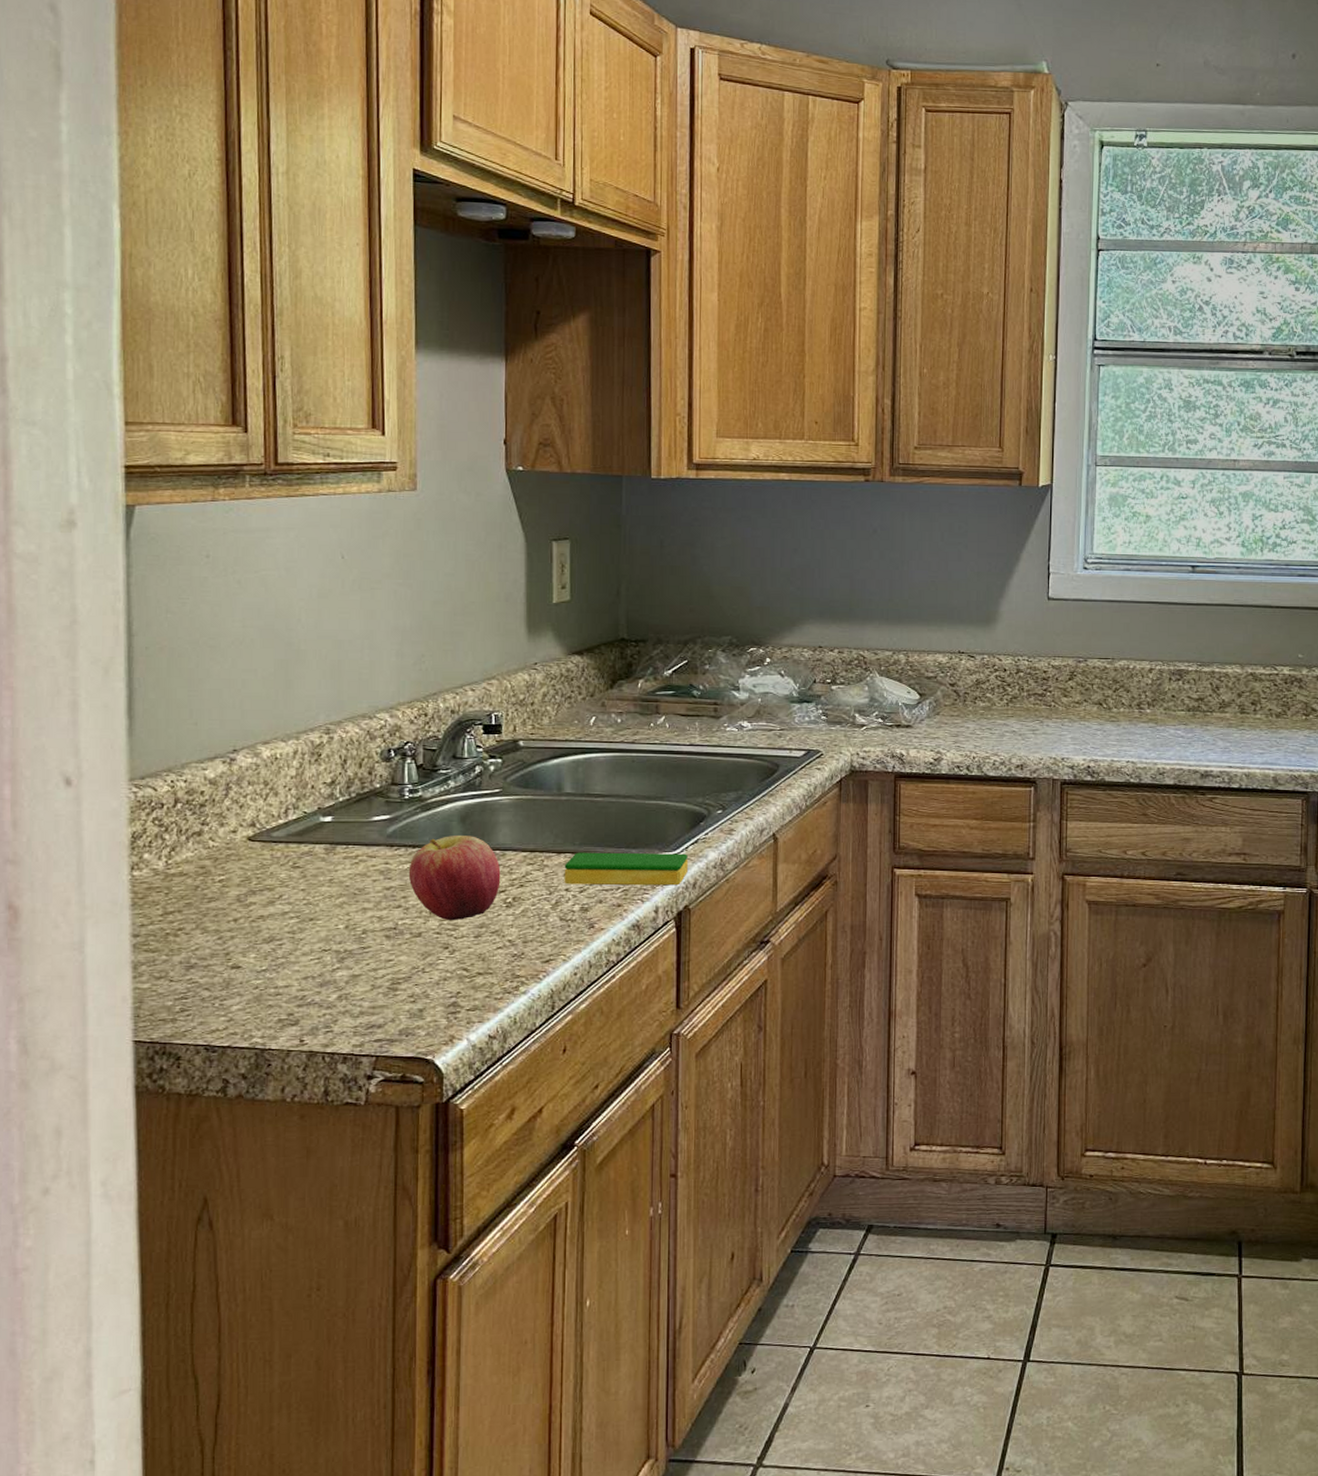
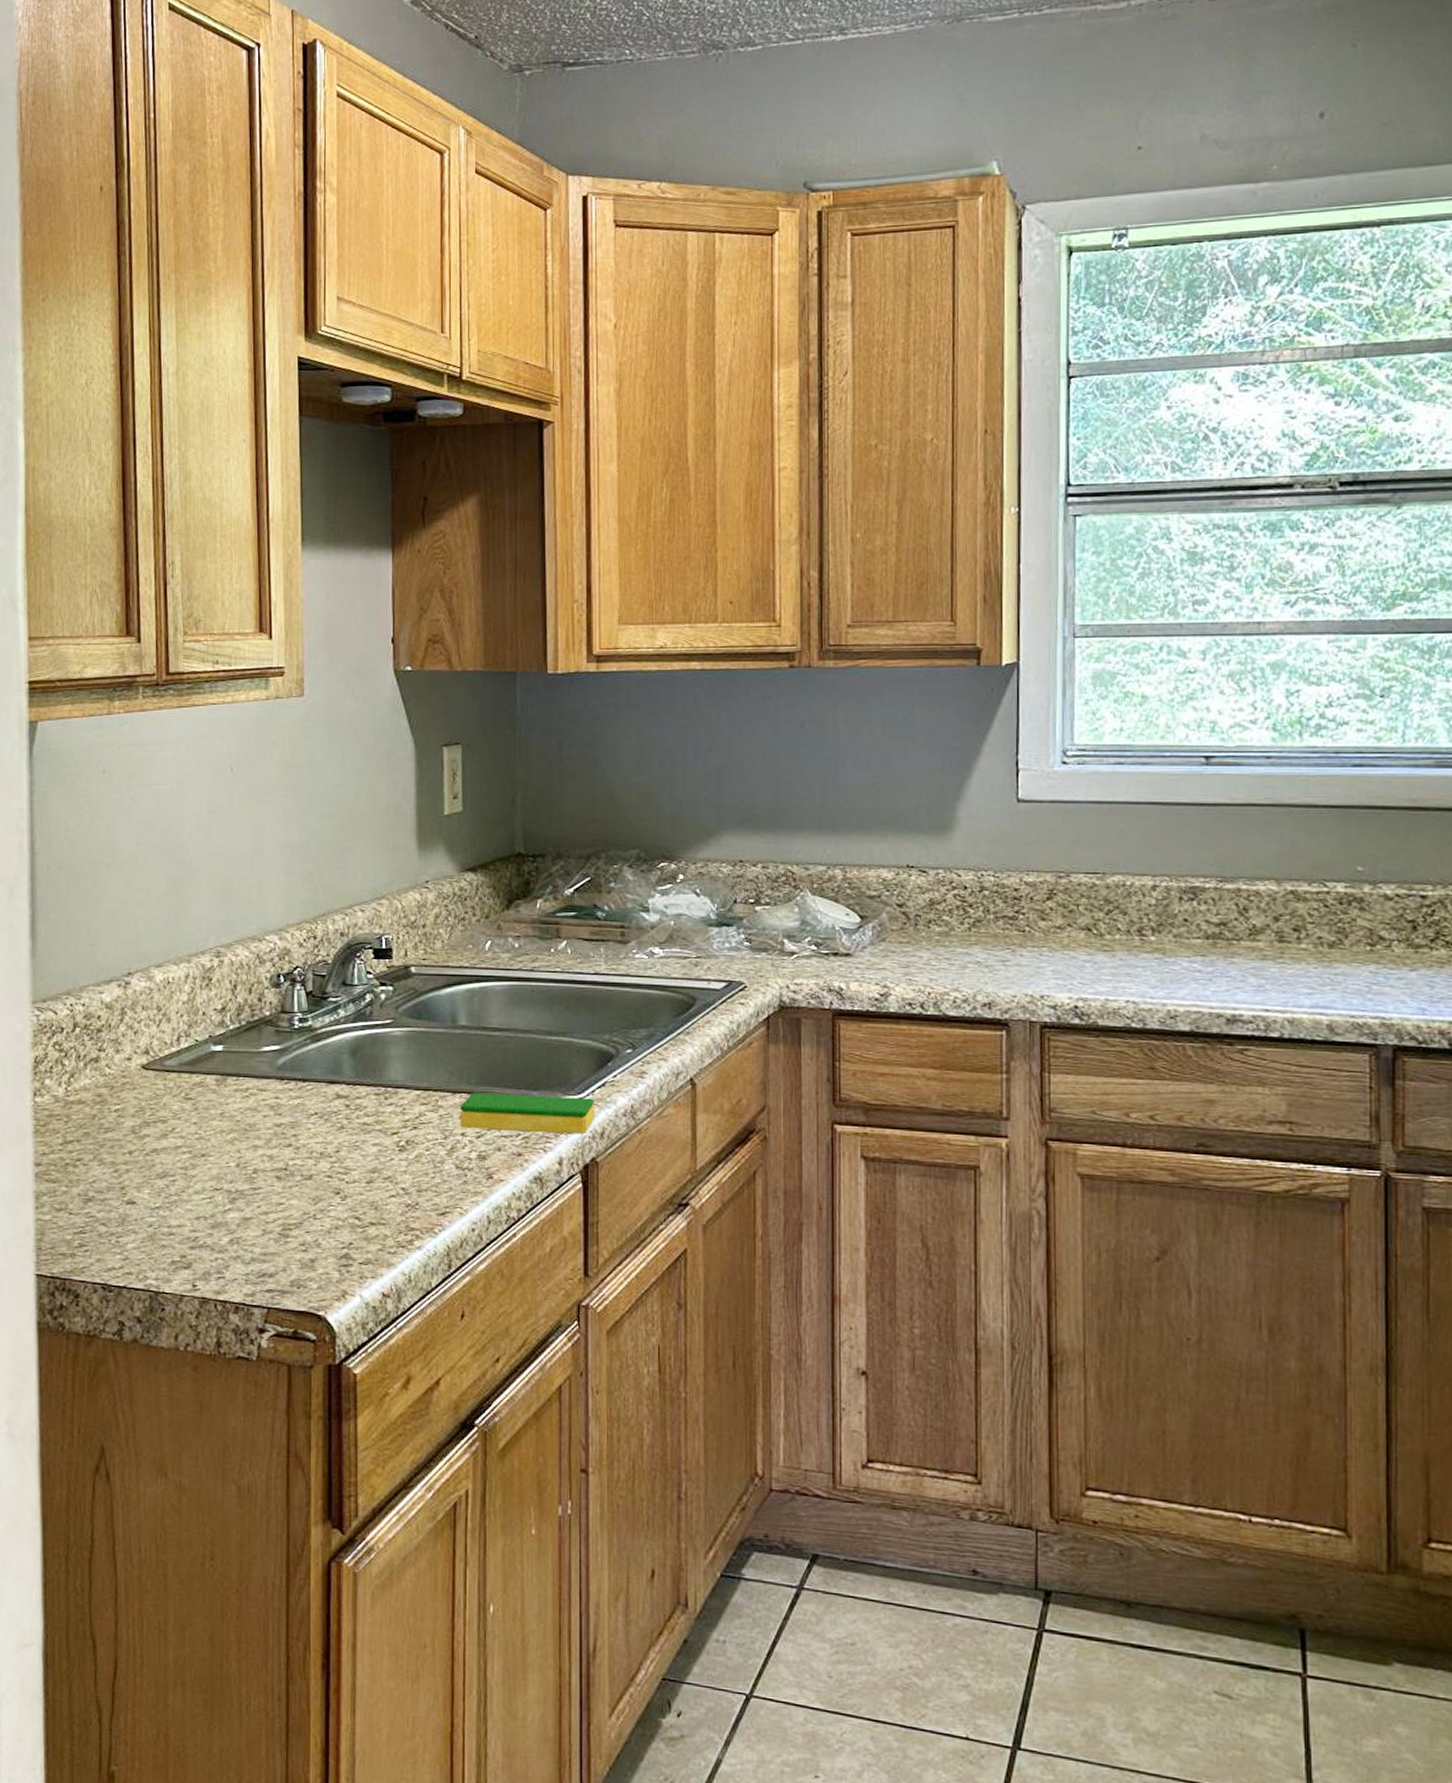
apple: present [408,836,501,921] -> none [299,1070,393,1164]

